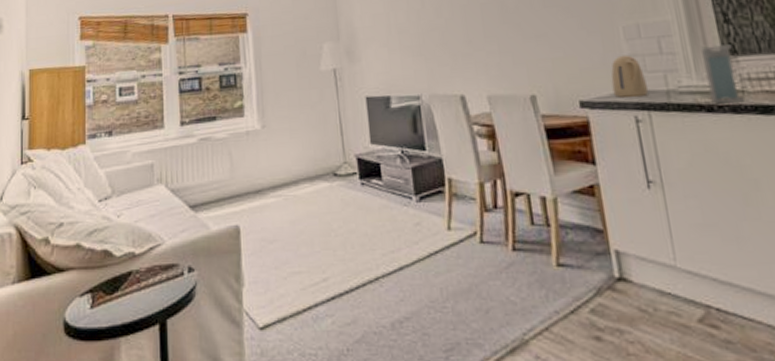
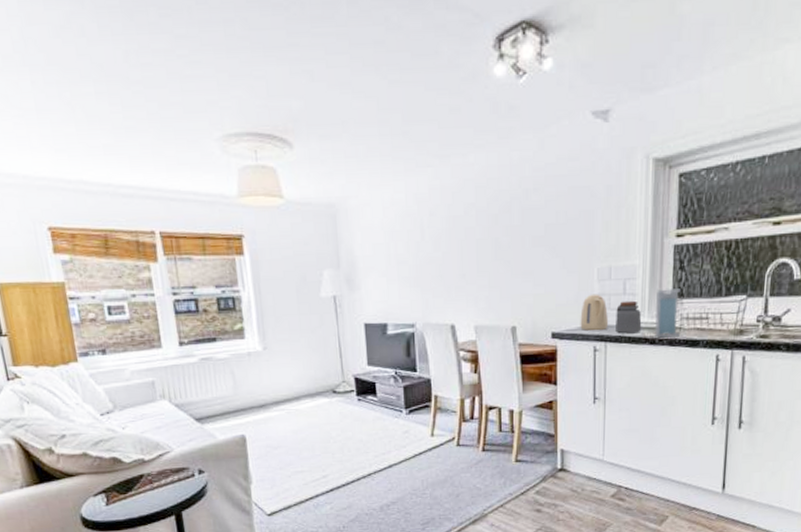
jar: none [654,60,692,101] -> present [616,300,642,334]

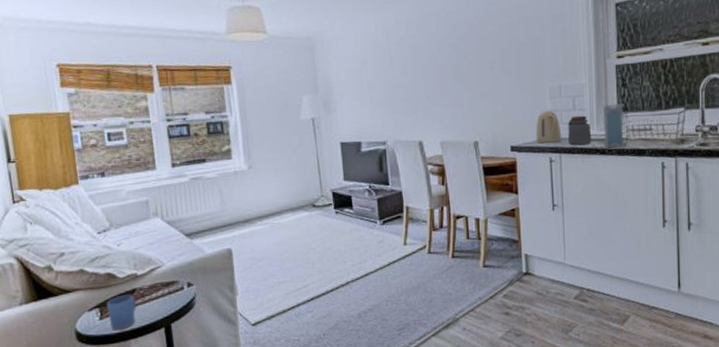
mug: none [113,480,145,517] -> present [107,294,137,330]

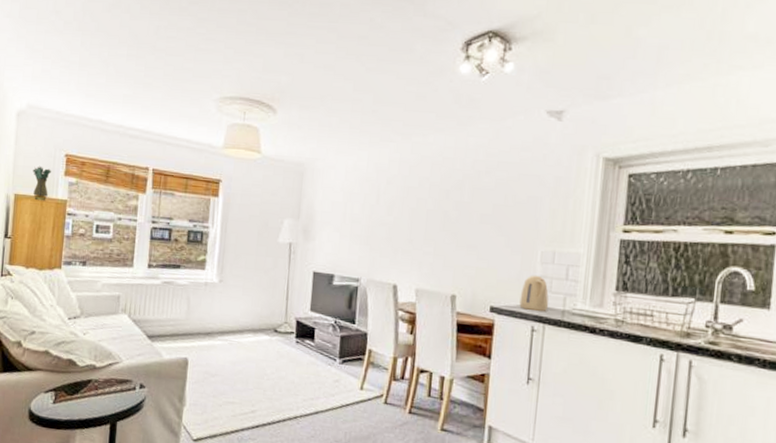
vase: none [24,80,47,118] -> present [33,165,51,201]
mug: present [107,294,137,330] -> none [61,383,89,418]
jar: present [568,115,592,146] -> none [555,286,583,320]
soap dispenser: present [603,103,627,148] -> none [596,280,625,330]

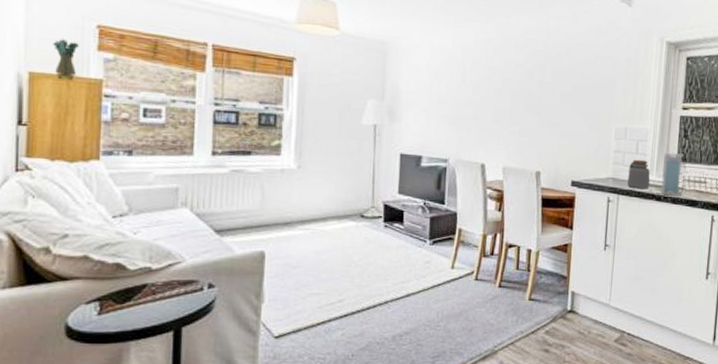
kettle: present [519,275,549,312] -> none [597,150,622,184]
jar: none [555,286,583,320] -> present [627,159,650,189]
soap dispenser: none [596,280,625,330] -> present [661,152,684,196]

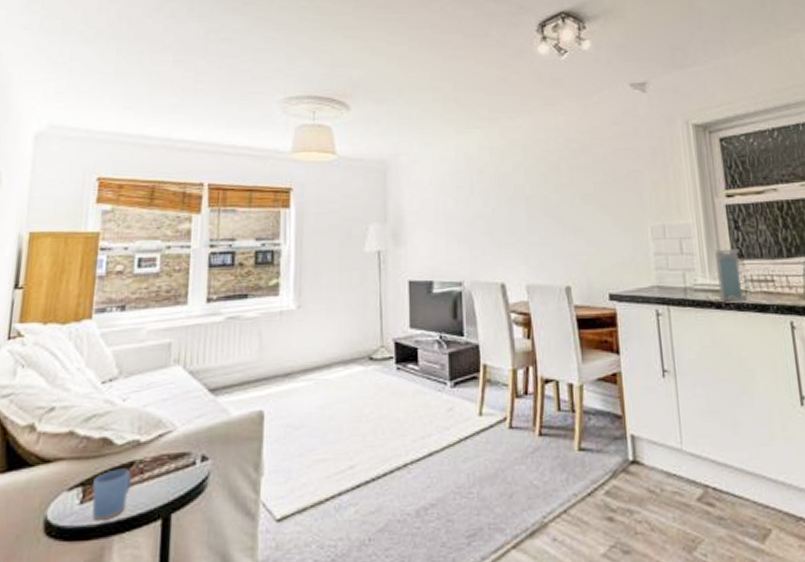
vase: present [53,38,79,81] -> none [54,194,79,237]
mug: none [109,289,145,329] -> present [92,468,132,521]
jar: present [627,159,650,189] -> none [675,260,705,297]

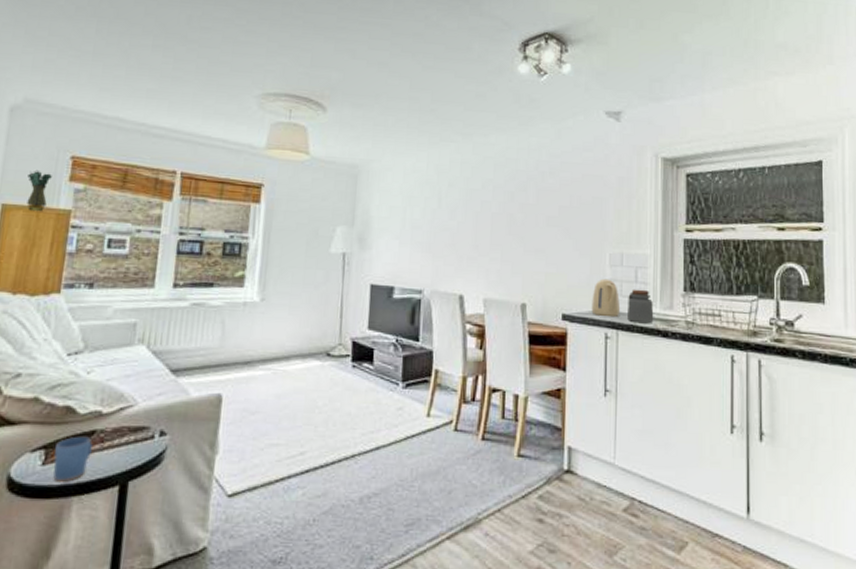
vase: none [54,194,79,237] -> present [26,169,52,212]
kettle: none [638,253,669,293] -> present [591,278,621,318]
jar: none [675,260,705,297] -> present [627,289,654,324]
soap dispenser: present [715,249,747,302] -> none [668,281,693,332]

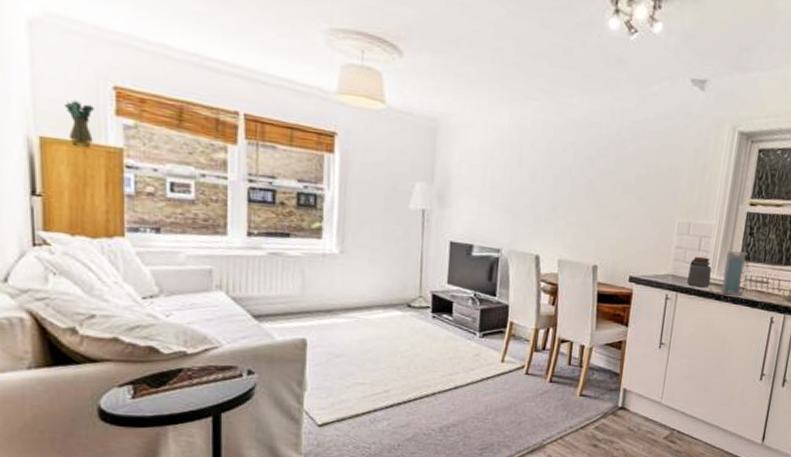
mug: present [53,436,93,482] -> none [143,373,181,413]
kettle: present [591,278,621,318] -> none [656,245,683,281]
soap dispenser: none [668,281,693,332] -> present [721,250,748,296]

